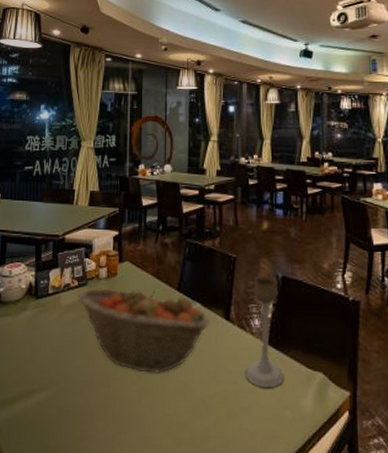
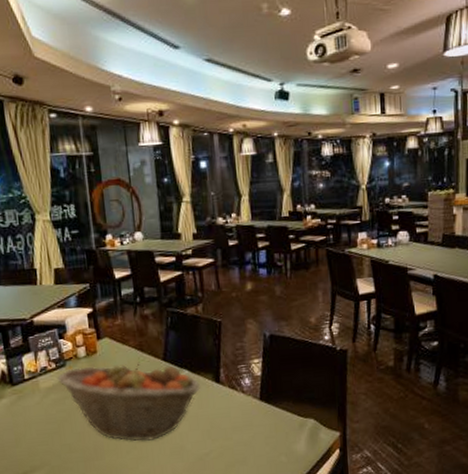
candle holder: present [245,276,284,389] -> none [238,336,277,440]

